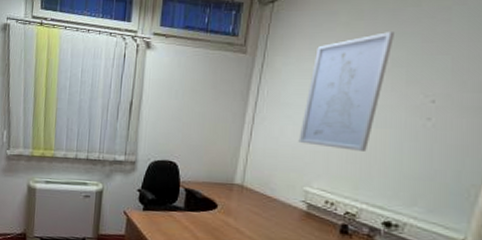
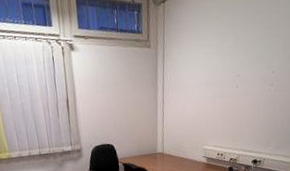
wall art: present [298,32,394,151] -> none [195,22,247,115]

